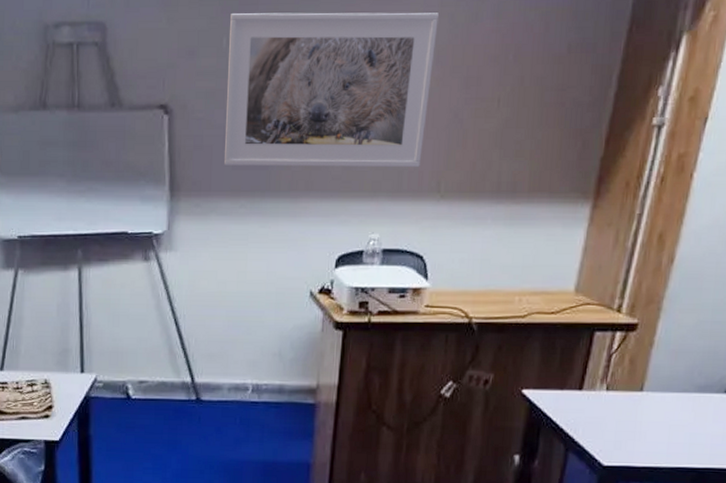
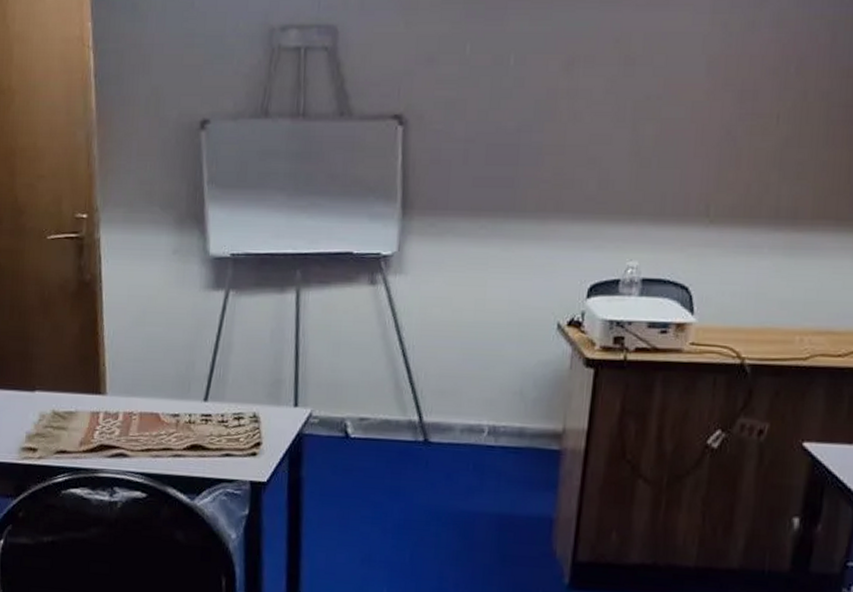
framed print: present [224,12,439,168] -> none [464,18,710,189]

